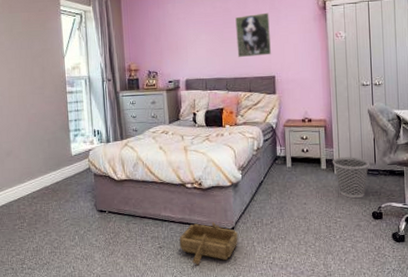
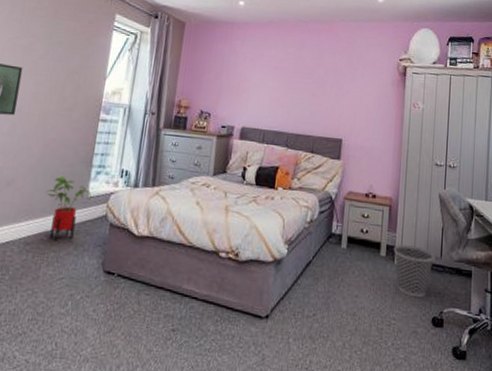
house plant: none [38,143,75,193] -> present [46,176,92,241]
wooden boat: present [179,221,238,266] -> none [197,304,272,361]
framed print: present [235,12,272,58] -> none [304,67,345,115]

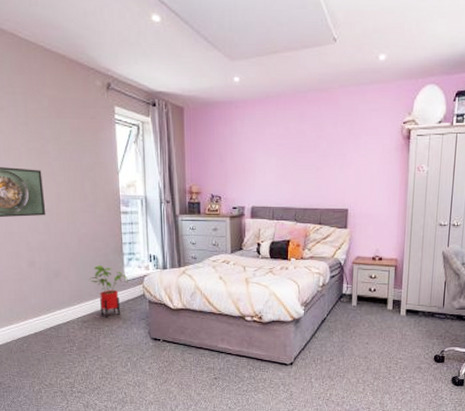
wastebasket: present [393,244,434,298] -> none [399,299,437,341]

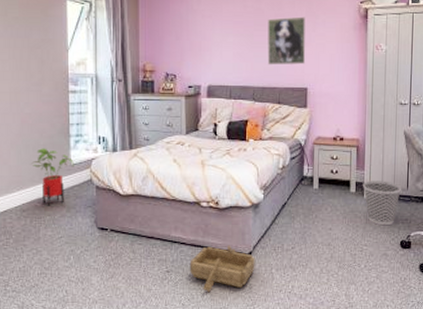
wooden boat: none [235,356,296,398] -> present [189,245,255,293]
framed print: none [309,138,347,187] -> present [267,16,306,65]
wastebasket: none [399,299,437,341] -> present [362,181,401,226]

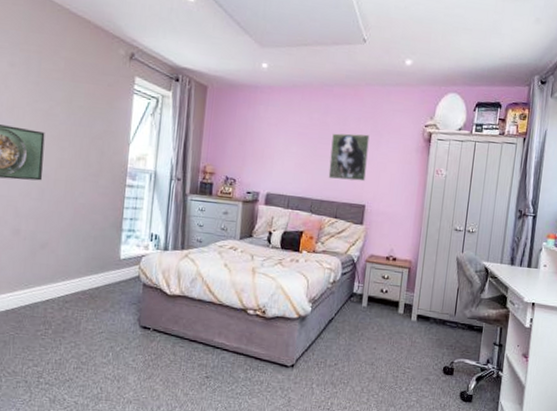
house plant: present [31,148,74,206] -> none [79,240,124,300]
wooden boat: present [189,245,255,293] -> none [229,355,297,403]
wastebasket: present [362,181,401,226] -> none [410,303,449,351]

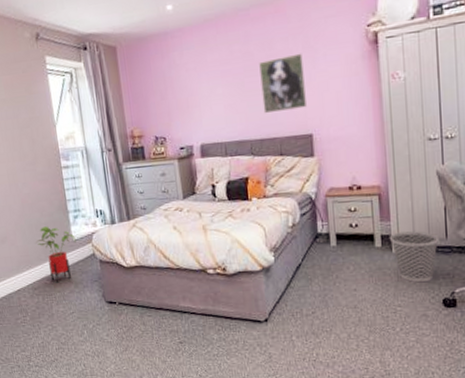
house plant: none [79,240,124,300] -> present [36,226,76,283]
wastebasket: none [410,303,449,351] -> present [389,231,438,283]

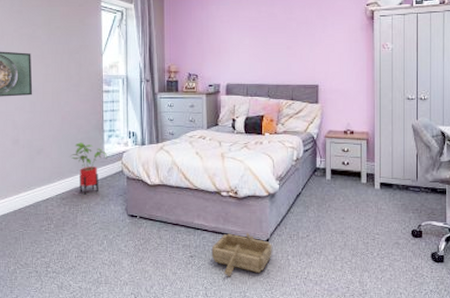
wooden boat: none [202,312,273,363] -> present [211,232,272,277]
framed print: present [259,53,308,114] -> none [281,19,316,65]
wastebasket: present [389,231,438,283] -> none [372,172,411,215]

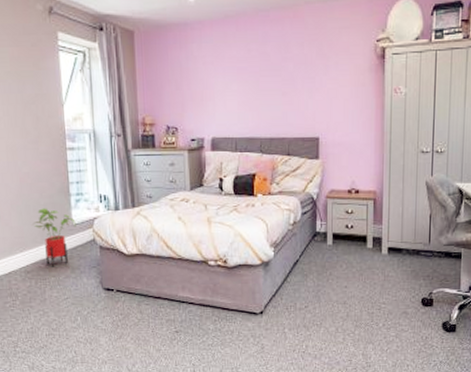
wooden boat: present [211,232,272,277] -> none [199,304,267,353]

